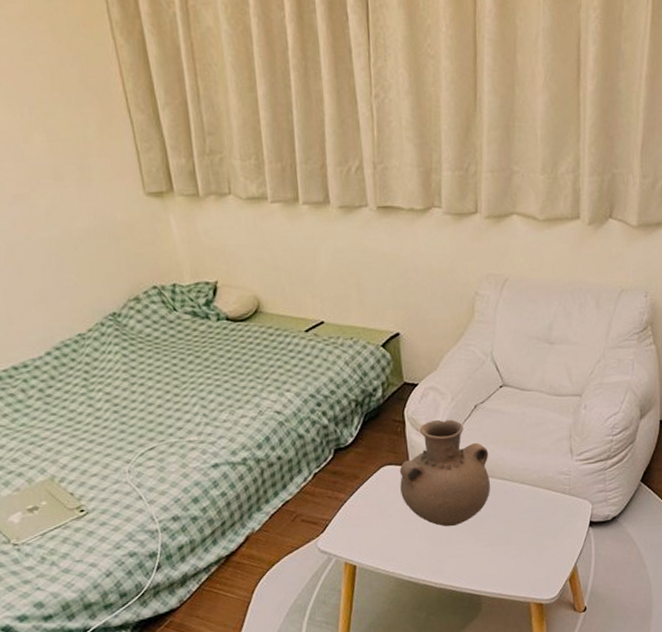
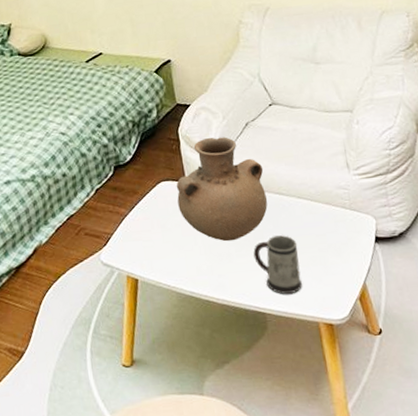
mug: none [473,520,517,578] -> present [253,235,302,295]

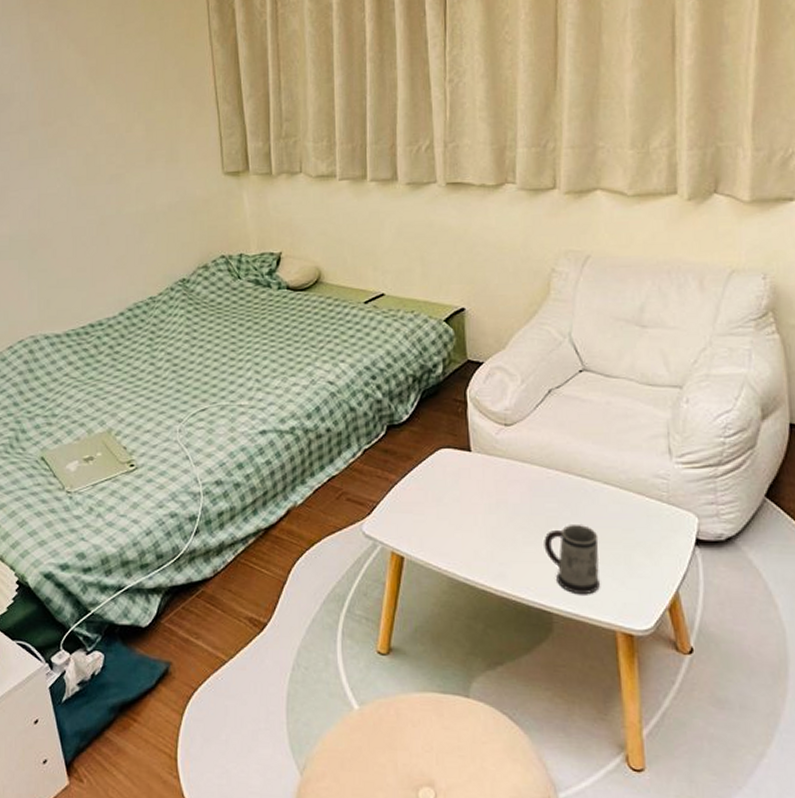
vase: present [176,137,268,242] -> none [458,402,567,526]

